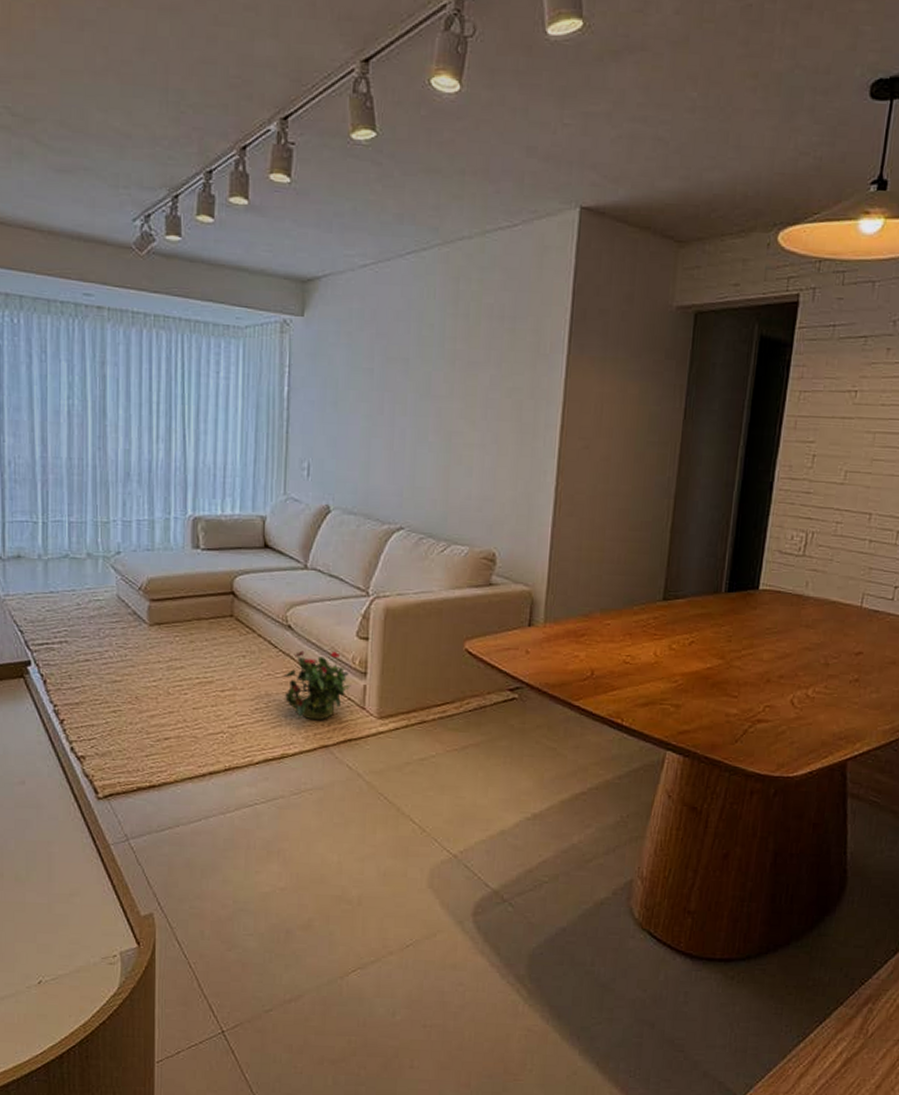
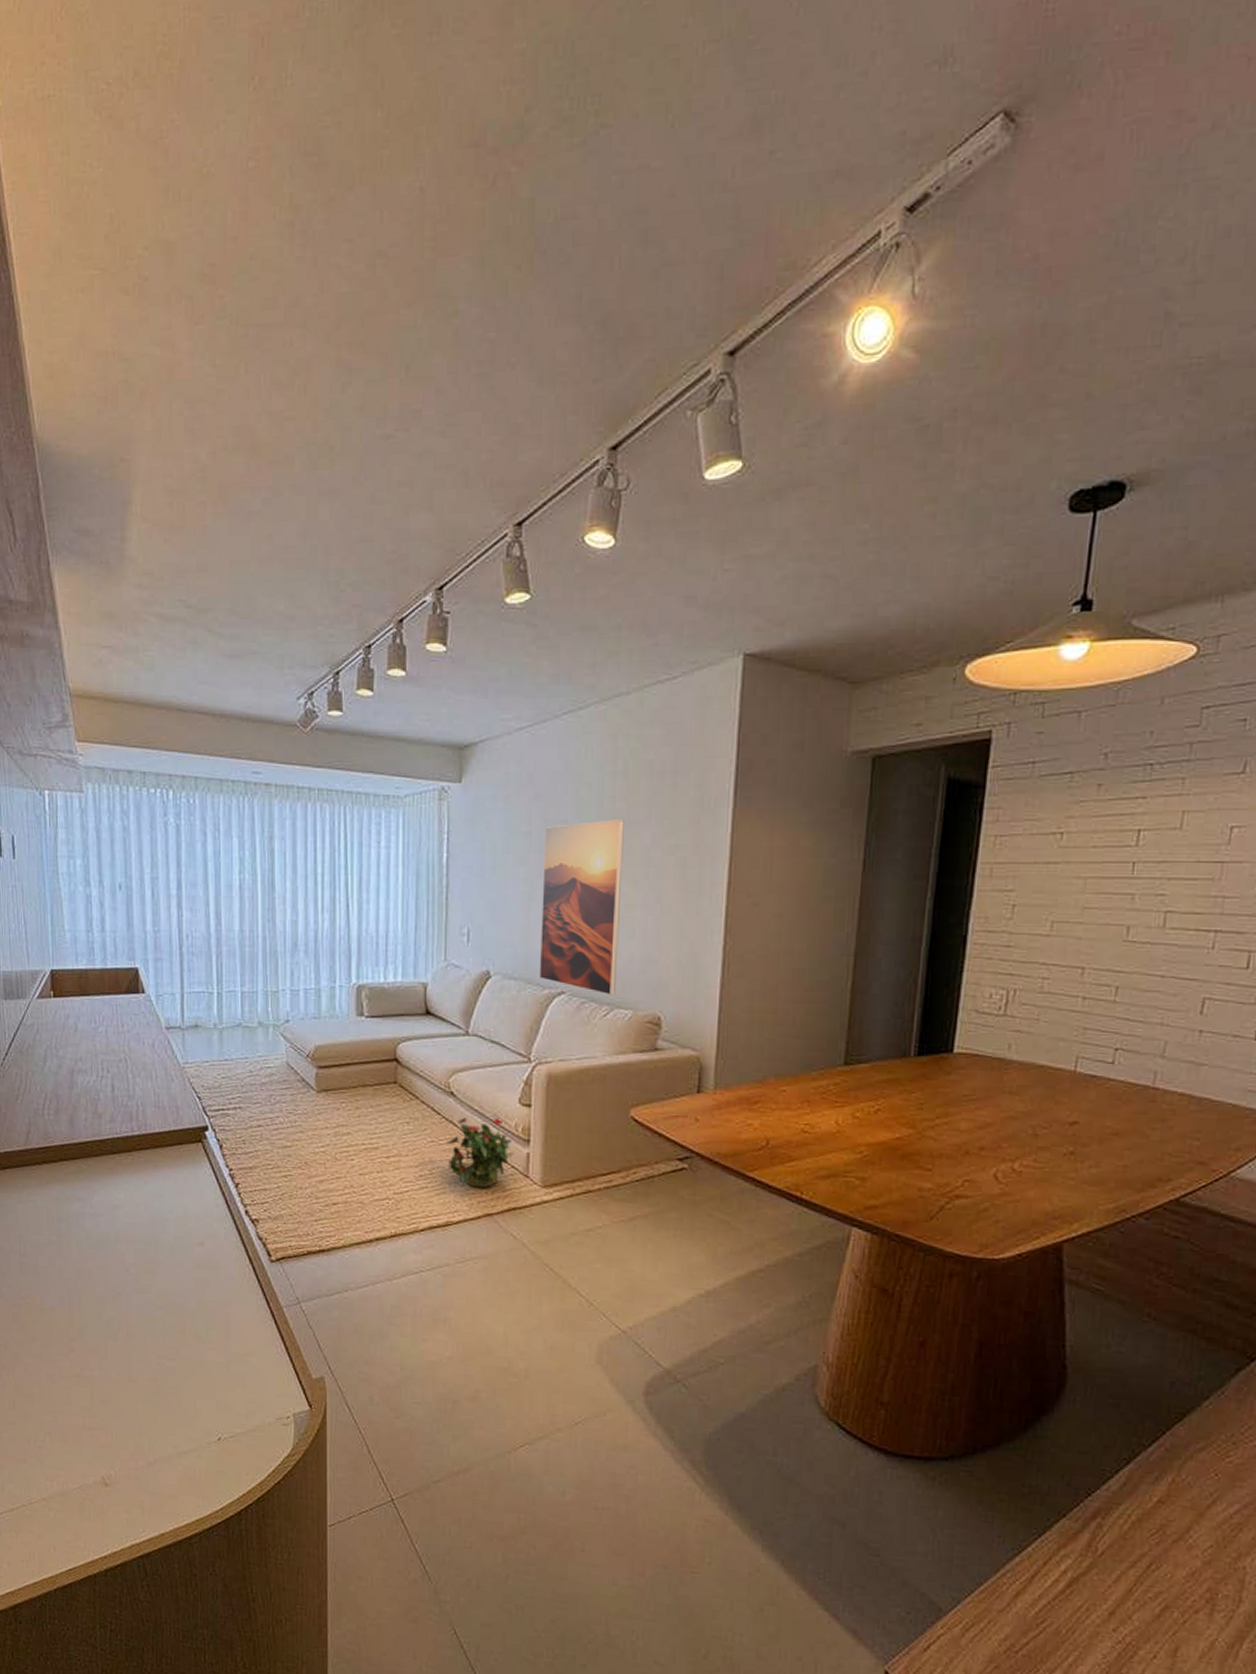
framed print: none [378,360,464,532] -> present [539,820,624,996]

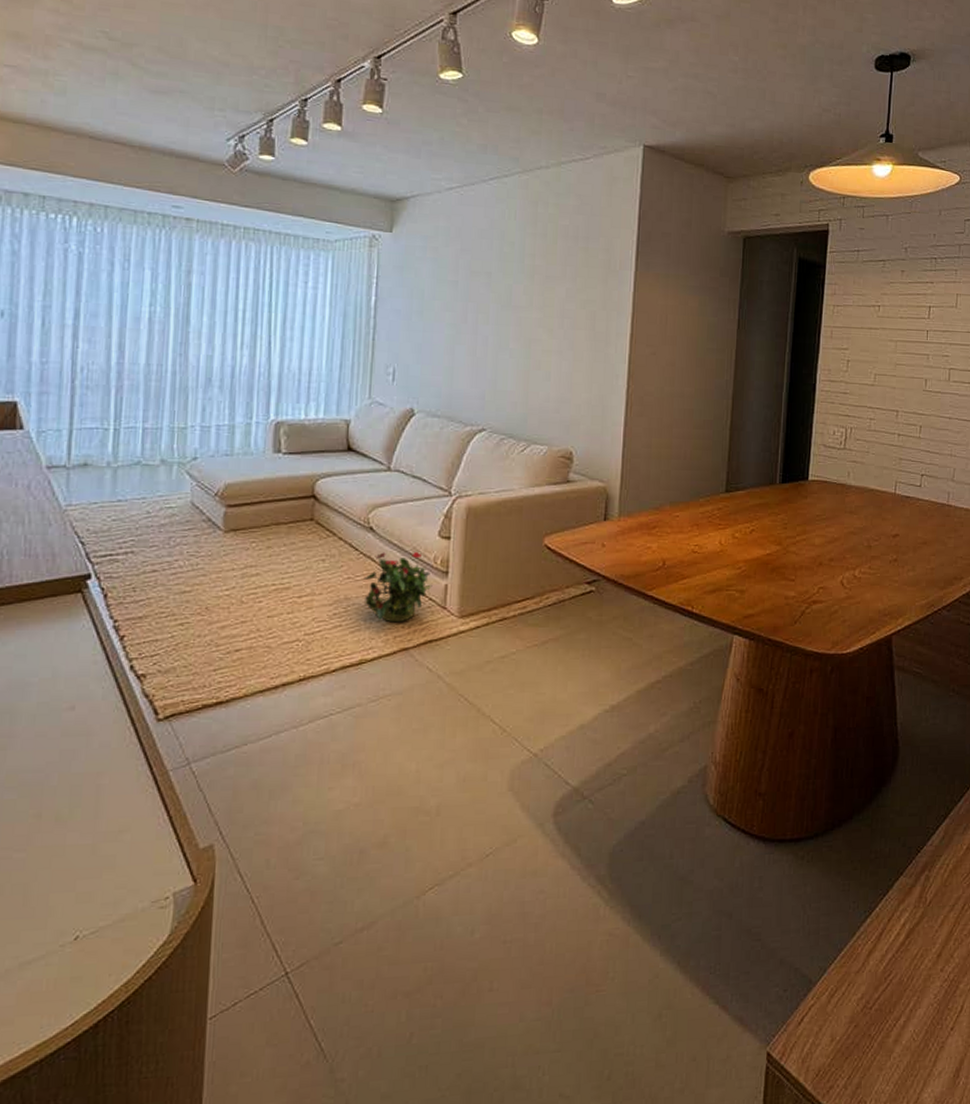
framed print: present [539,820,624,996] -> none [461,274,543,433]

